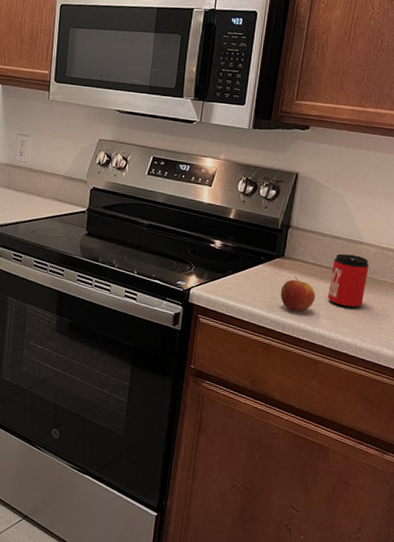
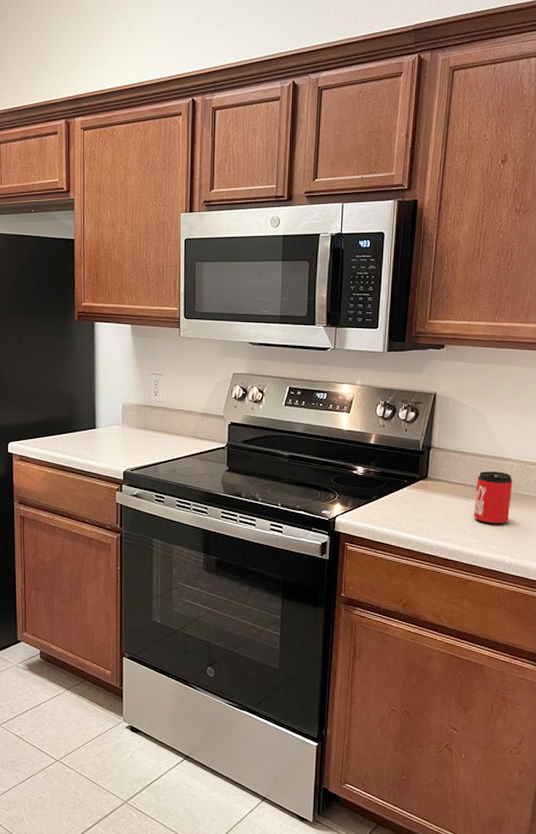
apple: present [280,276,316,312] -> none [426,497,461,532]

